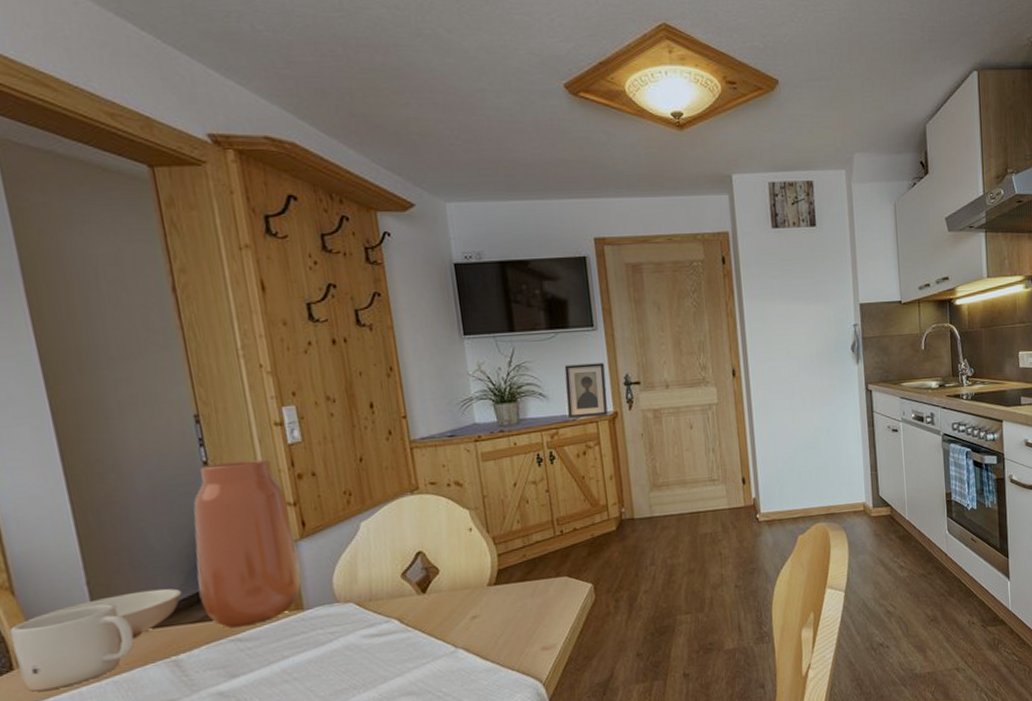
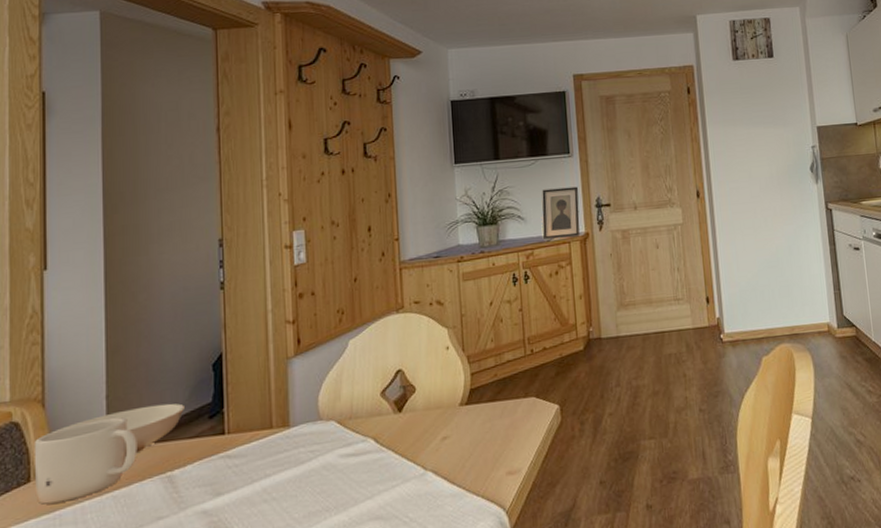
vase: present [193,459,301,628] -> none [199,280,291,444]

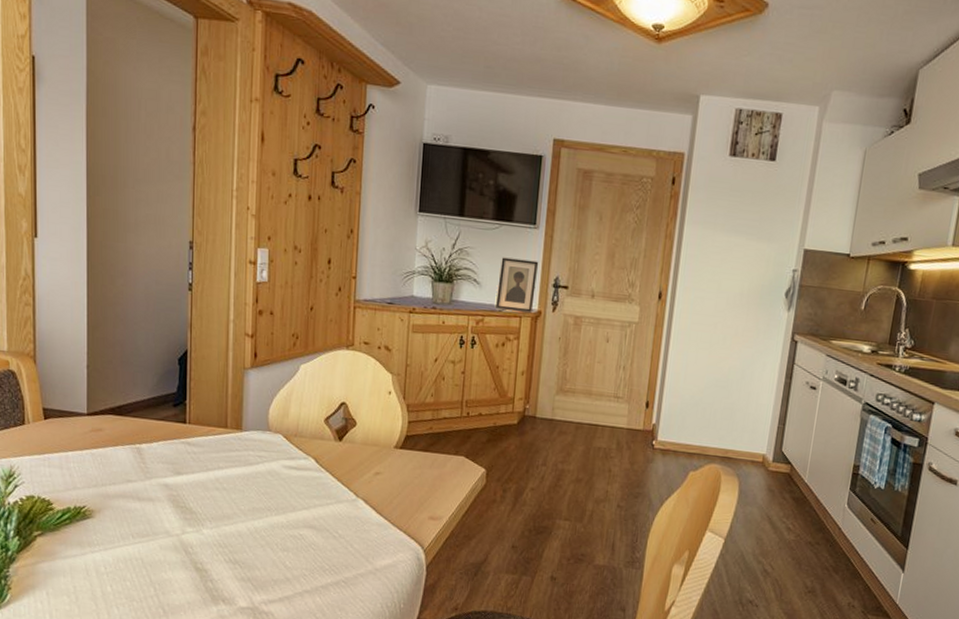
mug: present [35,417,137,505] -> none [28,384,112,449]
bowl: present [52,403,184,458] -> none [42,381,153,424]

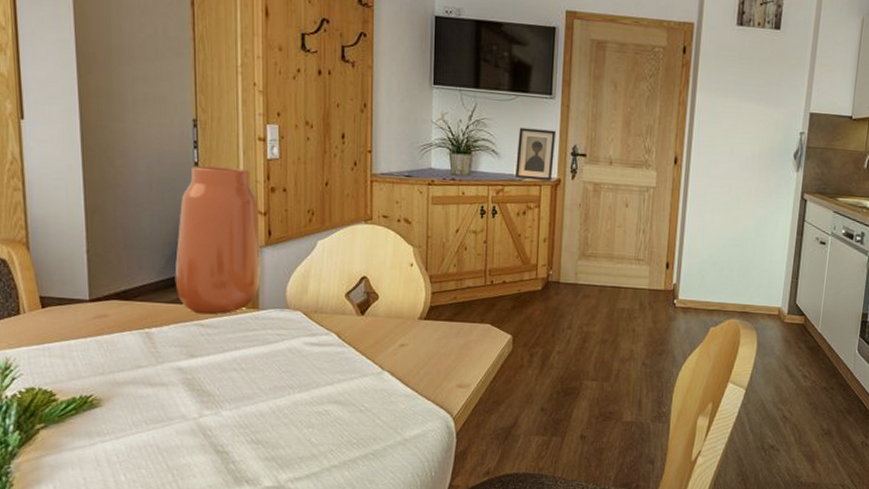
vase: none [165,286,247,433] -> present [175,165,260,314]

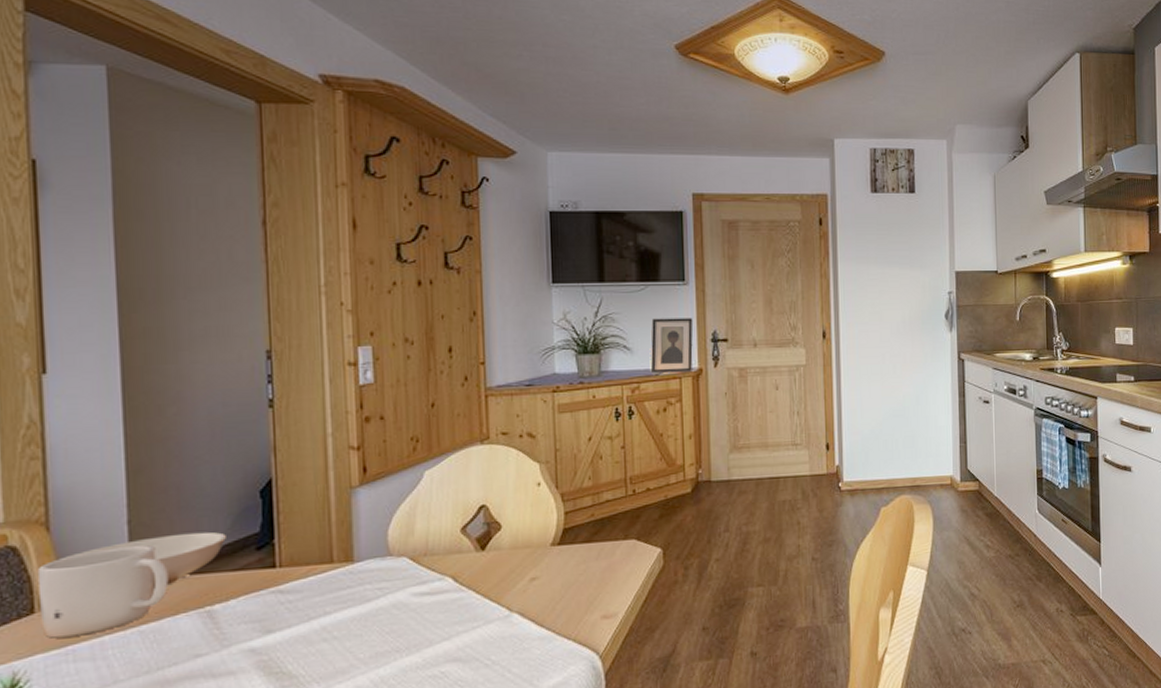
mug: none [22,271,118,338] -> present [38,545,169,639]
bowl: none [38,266,161,310] -> present [61,531,226,590]
vase: present [175,165,260,314] -> none [244,400,355,578]

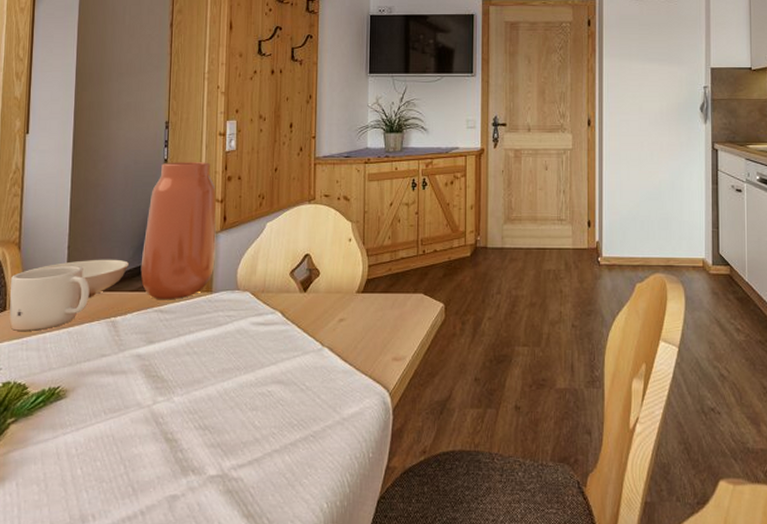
vase: none [244,400,355,578] -> present [140,162,217,300]
picture frame: present [651,318,693,373] -> none [443,104,478,151]

